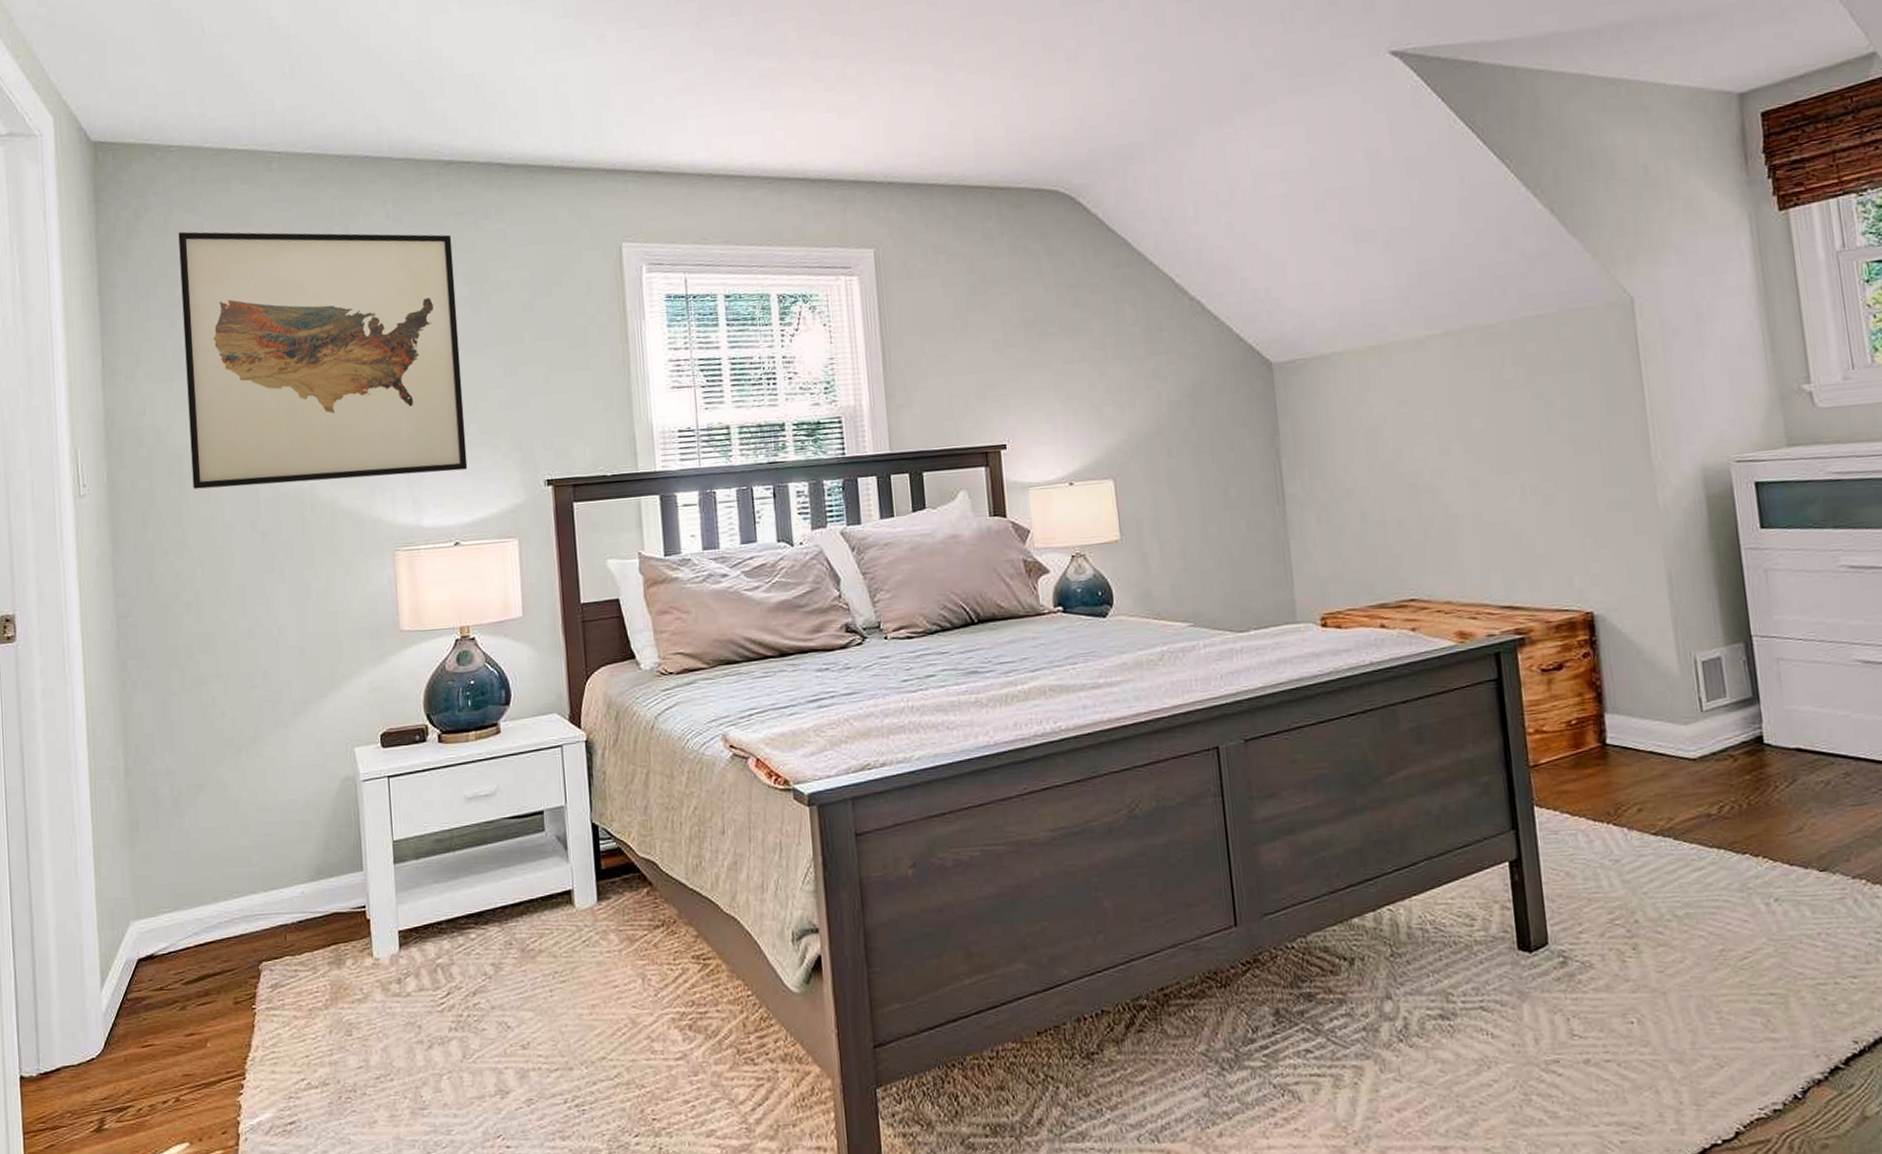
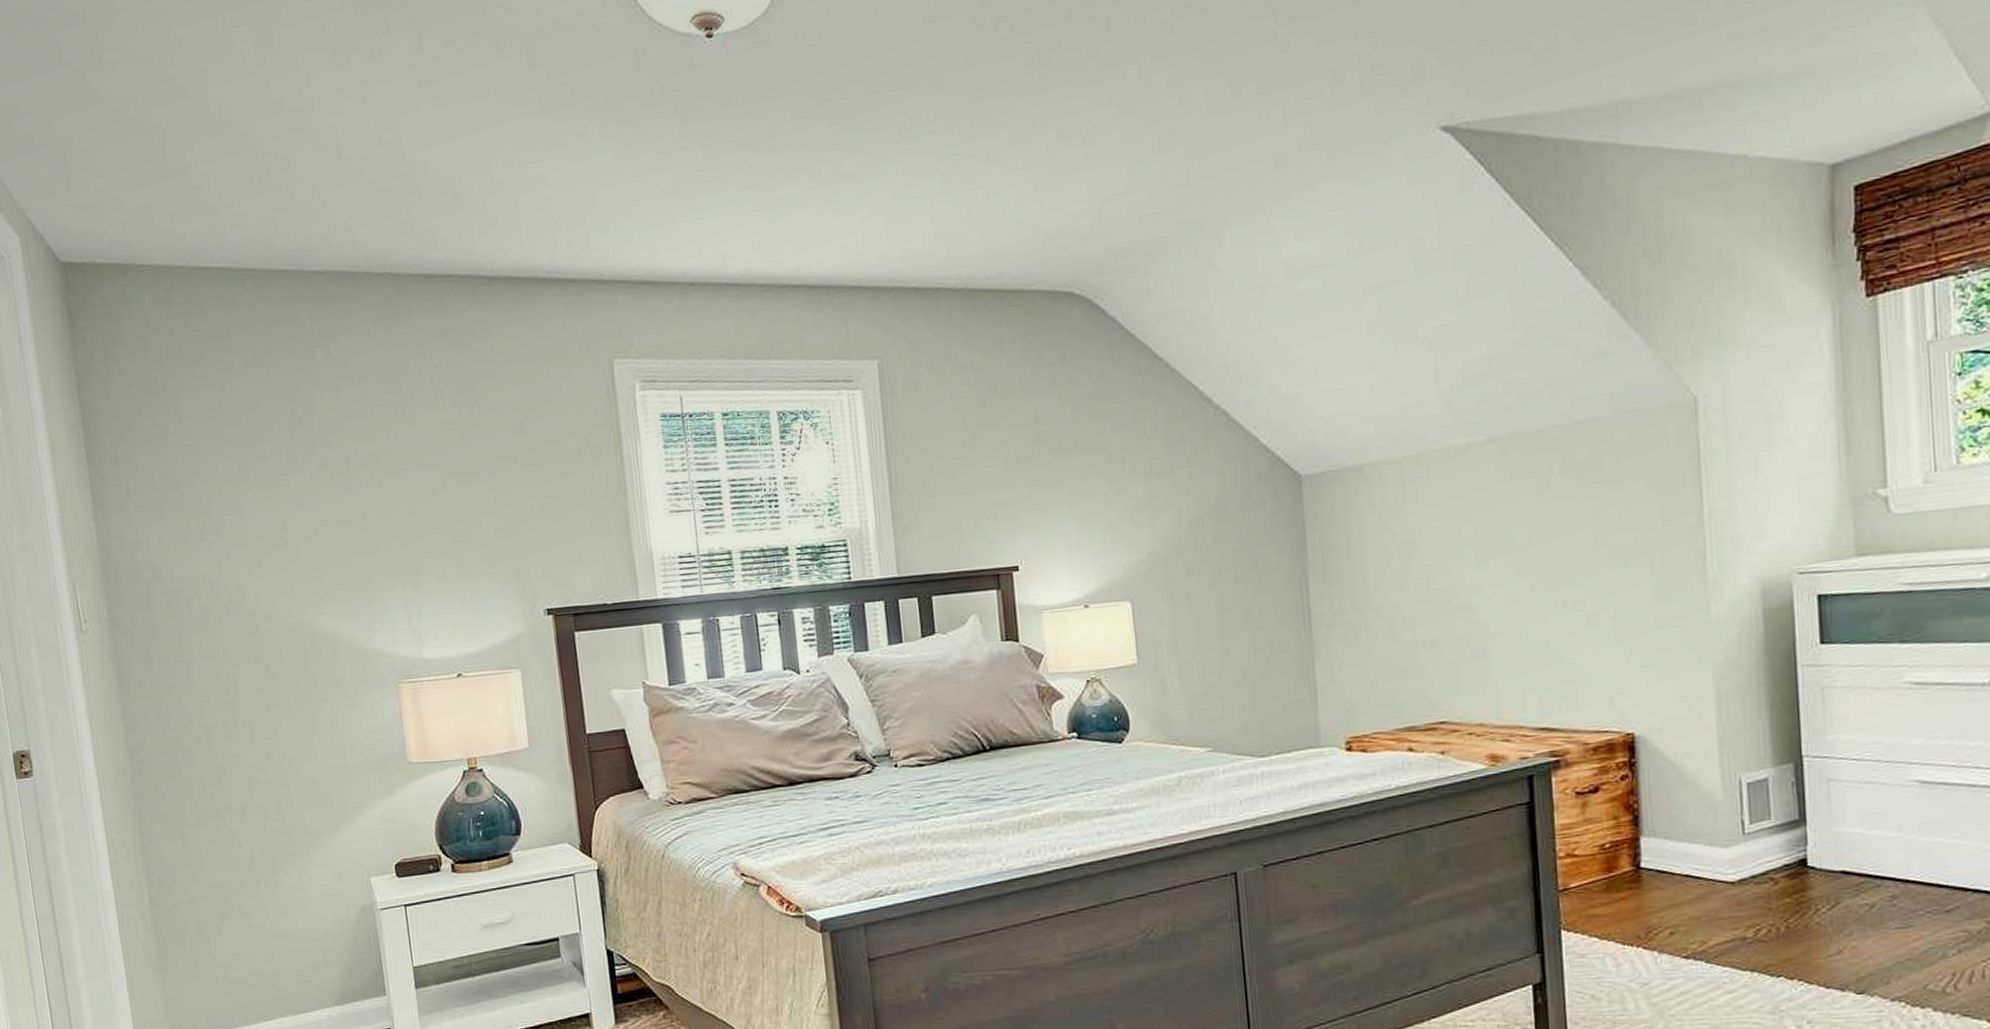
wall art: present [178,231,468,489] -> none [157,354,466,623]

